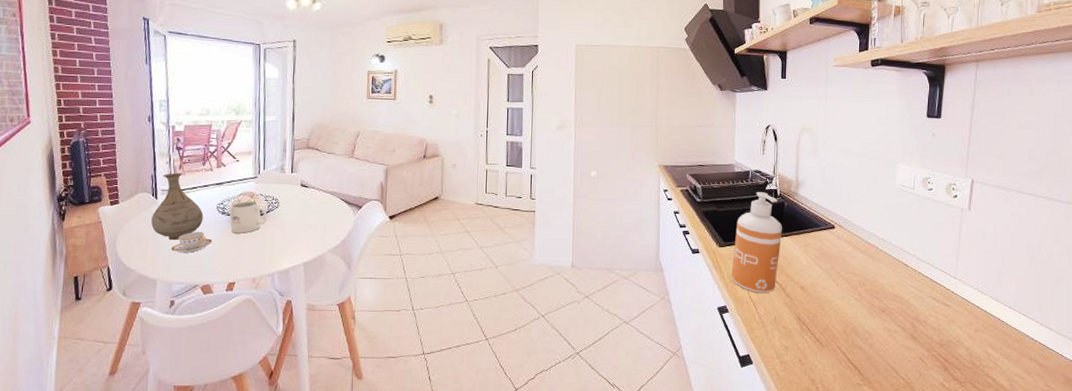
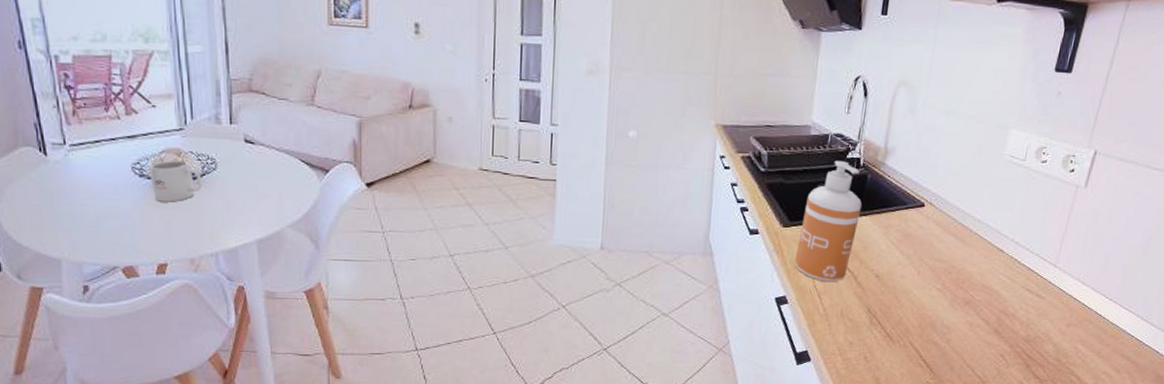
vase: present [151,173,203,241] -> none [42,121,115,211]
teacup: present [171,231,213,253] -> none [75,198,131,226]

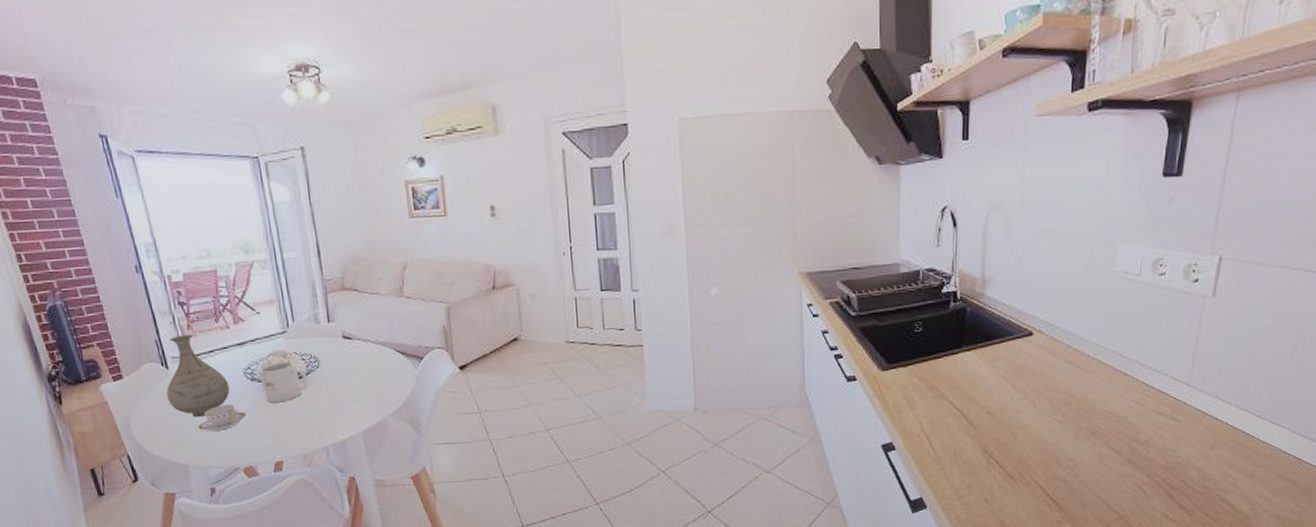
vase: none [42,121,115,211] -> present [166,335,230,418]
teacup: none [75,198,131,226] -> present [198,404,247,432]
soap dispenser: present [794,161,862,283] -> none [898,296,963,424]

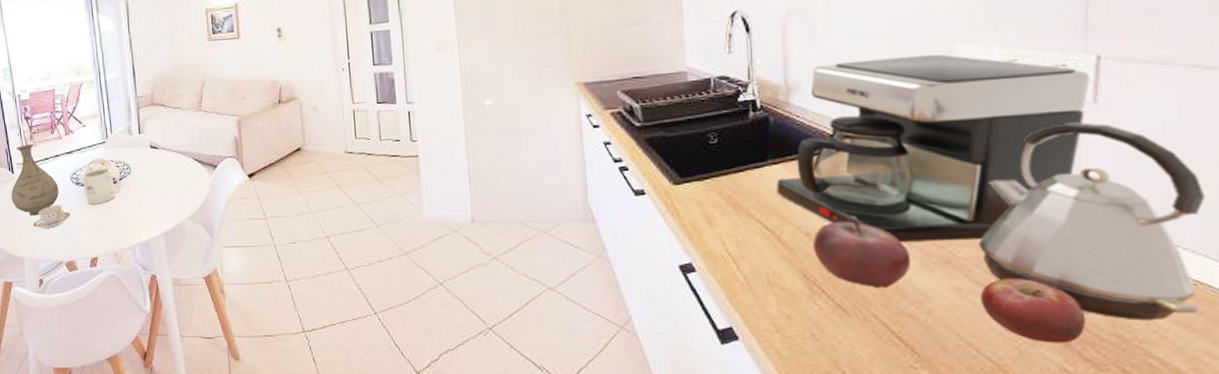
coffee maker: none [967,252,1214,418] -> present [775,54,1091,242]
fruit: none [993,395,1067,457] -> present [813,215,912,288]
fruit: none [1114,445,1186,496] -> present [981,279,1086,344]
kettle: none [1117,313,1277,475] -> present [978,122,1206,321]

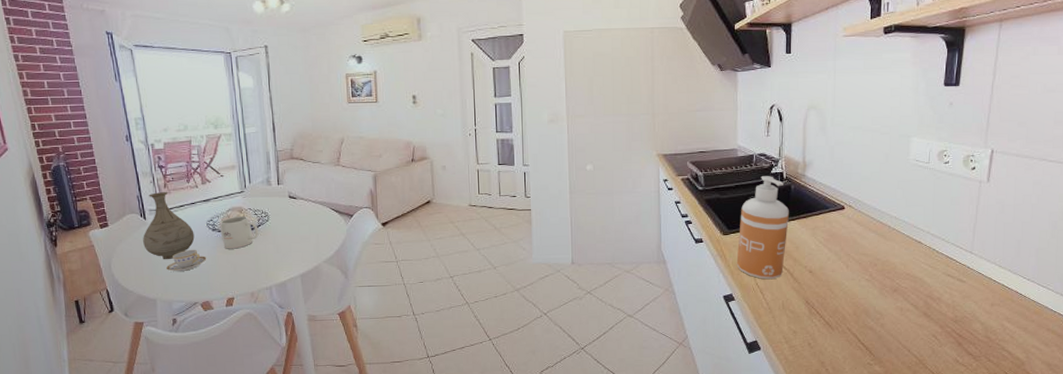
soap dispenser: none [695,105,769,245] -> present [736,176,789,280]
coffee maker: present [775,54,1091,242] -> none [792,144,987,277]
fruit: present [813,215,912,288] -> none [814,258,874,309]
kettle: present [978,122,1206,321] -> none [914,195,1042,327]
fruit: present [981,279,1086,344] -> none [913,301,972,344]

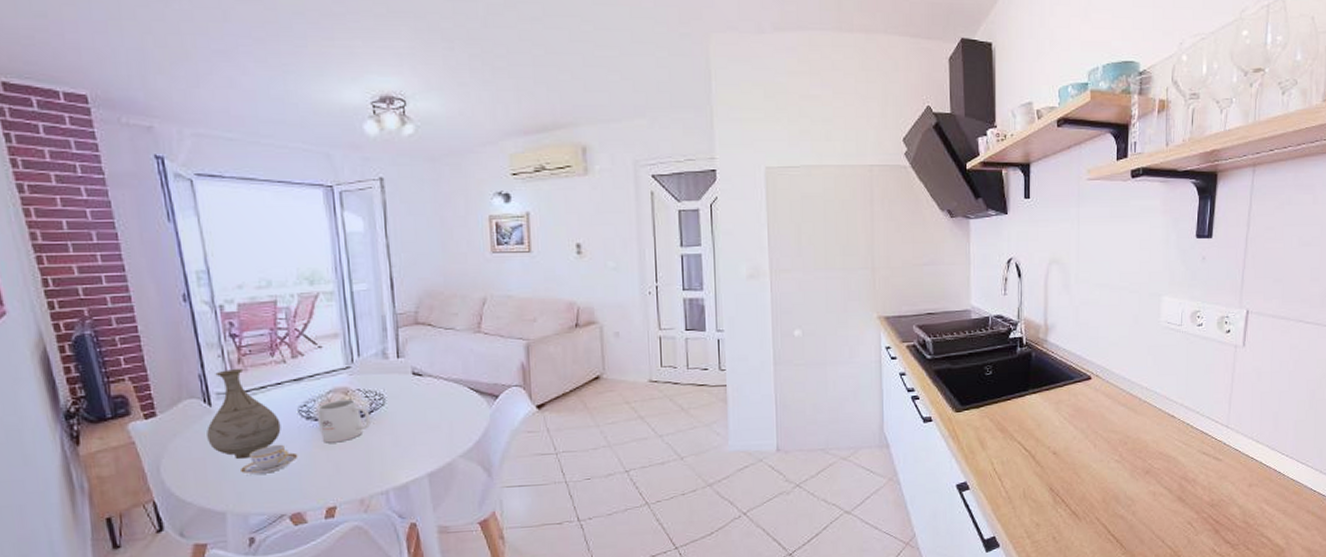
soap dispenser: present [736,176,789,280] -> none [971,341,1030,464]

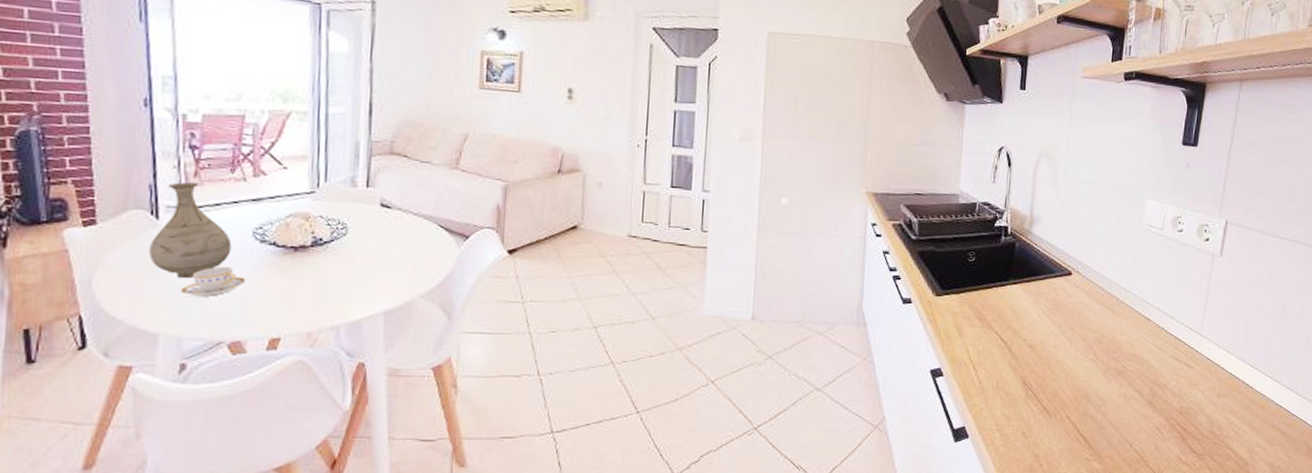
mug: present [316,398,371,443] -> none [271,224,330,270]

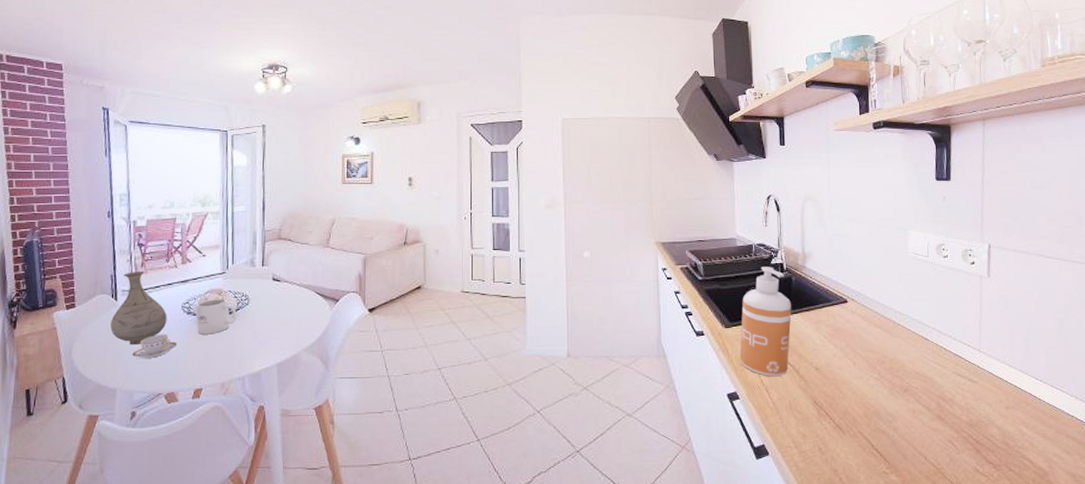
mug: none [271,224,330,270] -> present [195,298,237,335]
soap dispenser: none [948,229,1011,353] -> present [739,267,791,377]

